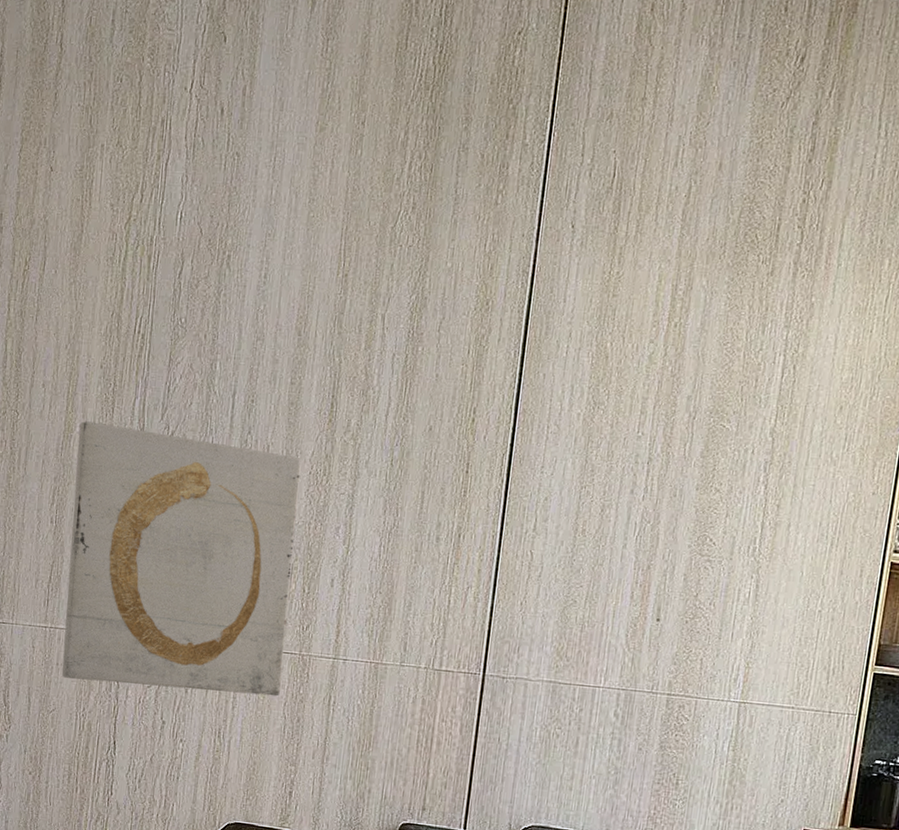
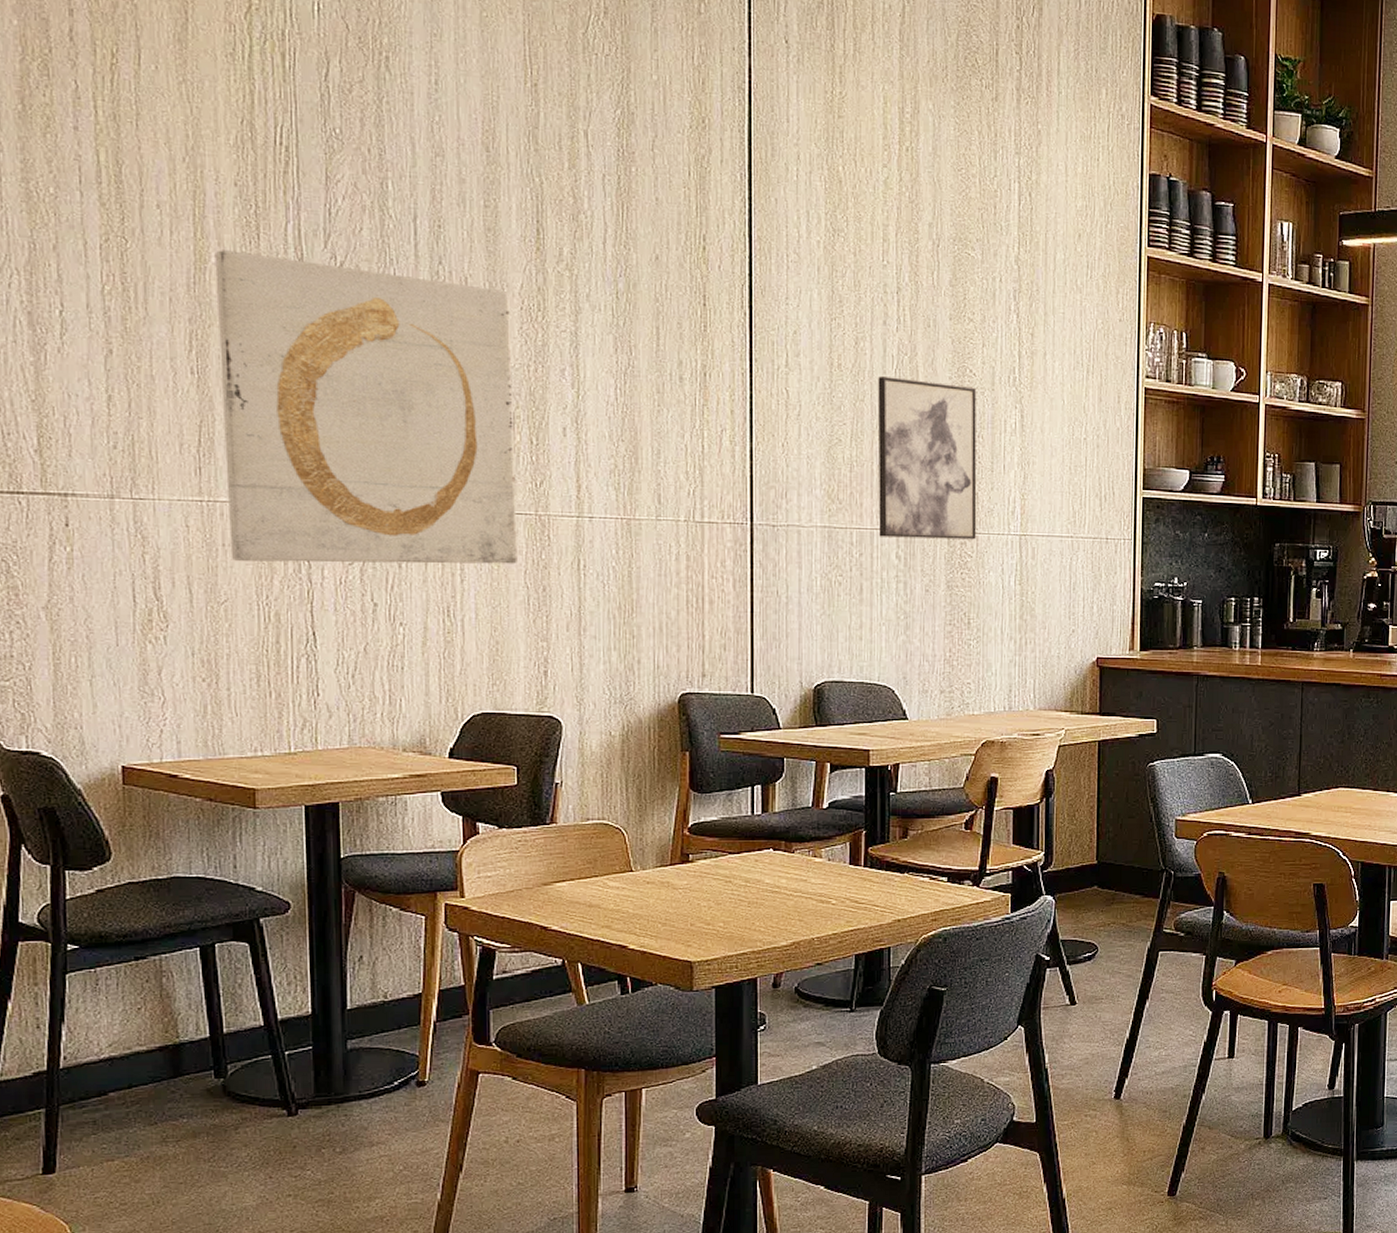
wall art: none [600,542,714,704] -> present [877,376,977,540]

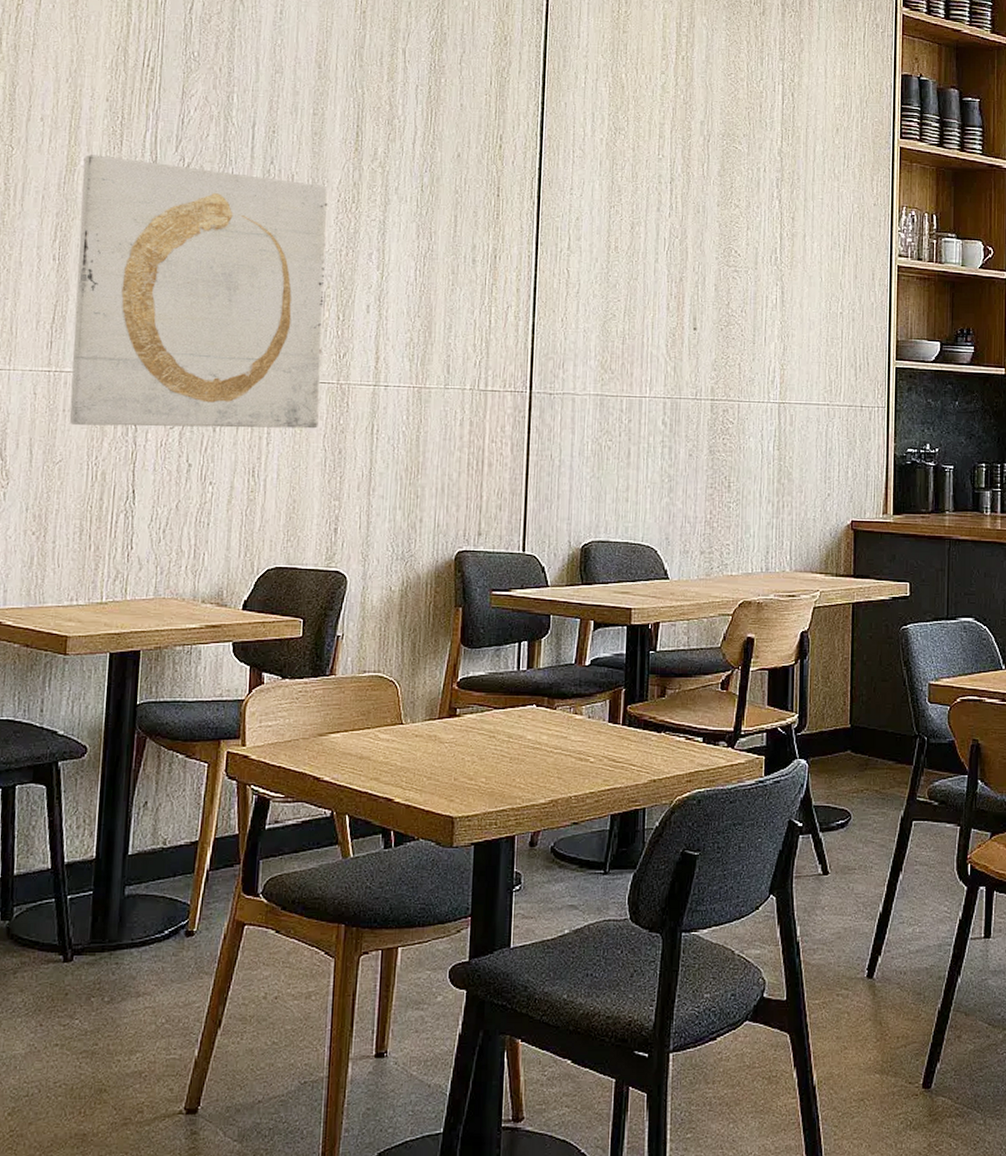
wall art: present [877,376,977,540] -> none [647,257,741,407]

